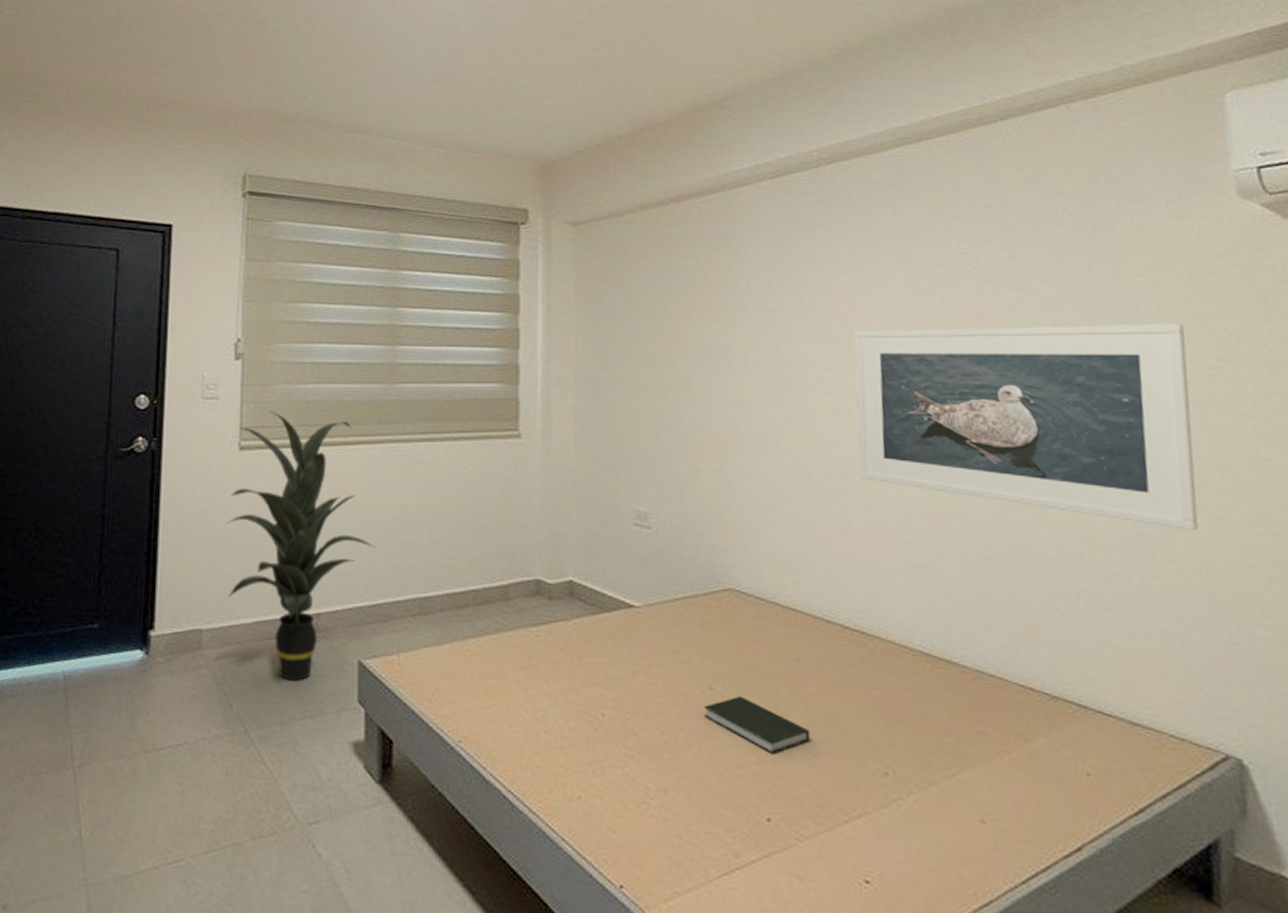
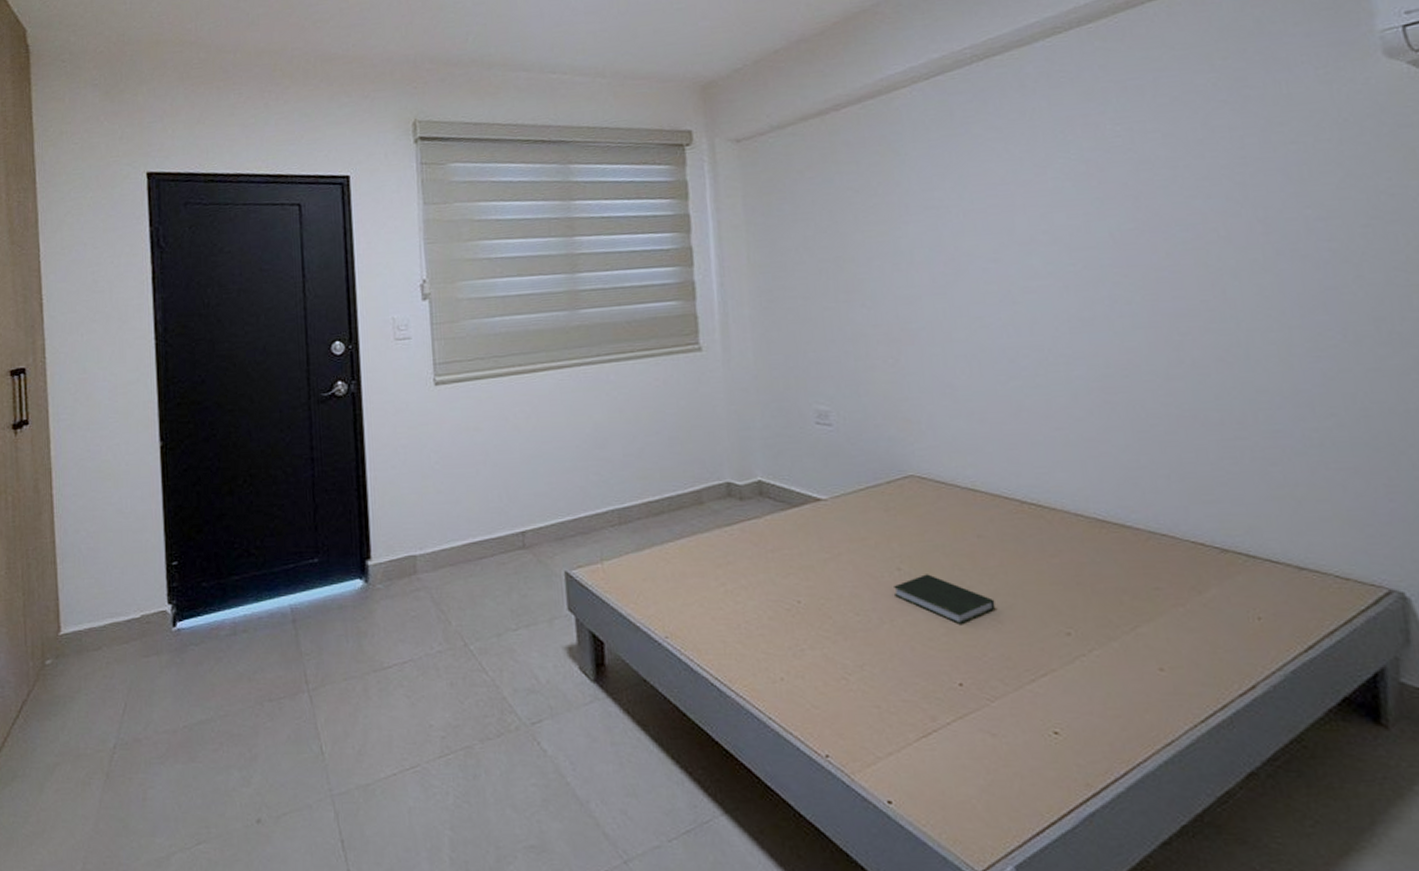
indoor plant: present [225,411,376,681] -> none [428,345,573,596]
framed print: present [854,323,1198,530] -> none [1015,185,1356,383]

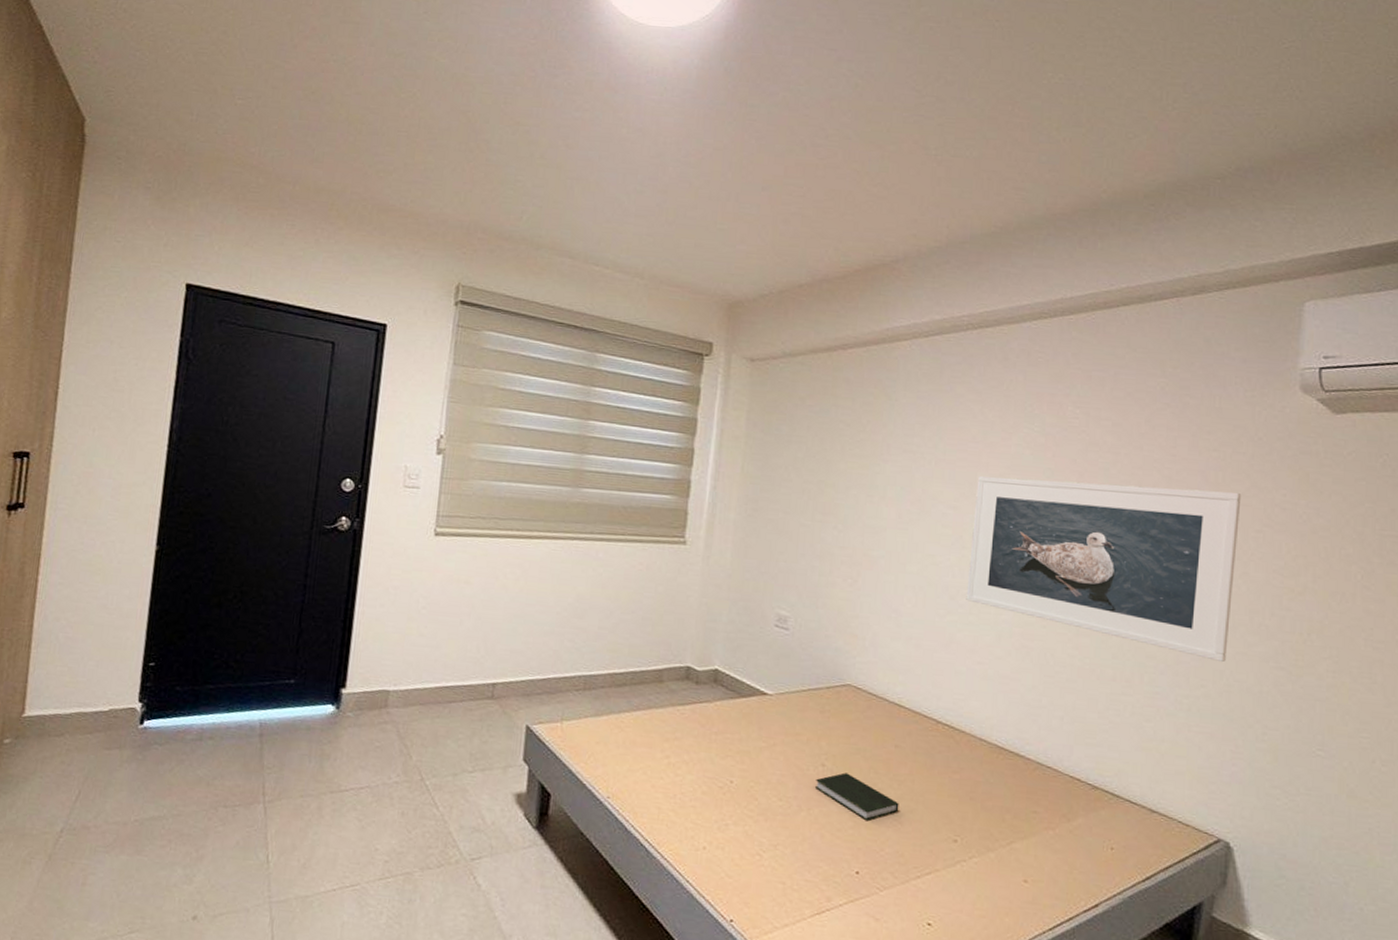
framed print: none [1015,185,1356,383] -> present [966,476,1242,662]

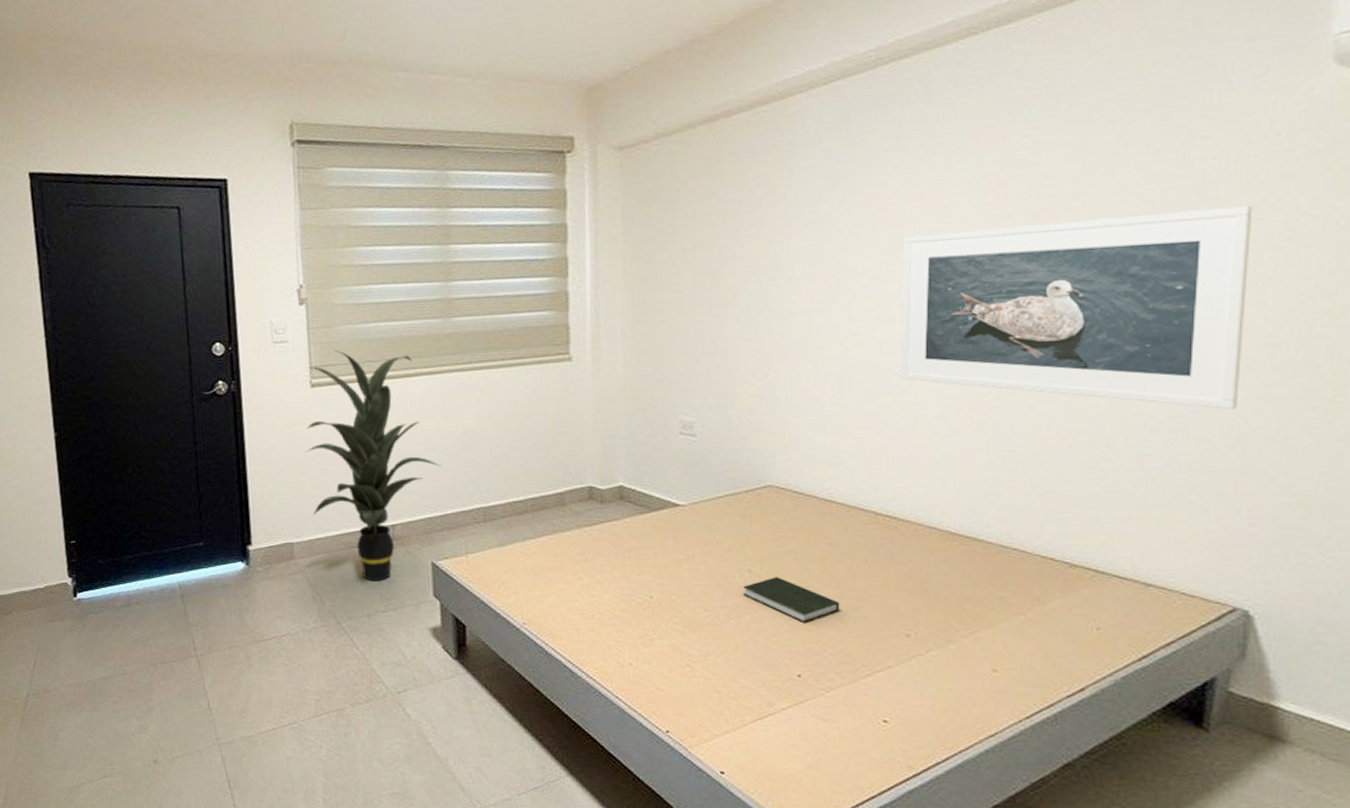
indoor plant: none [416,502,551,740] -> present [304,350,442,581]

